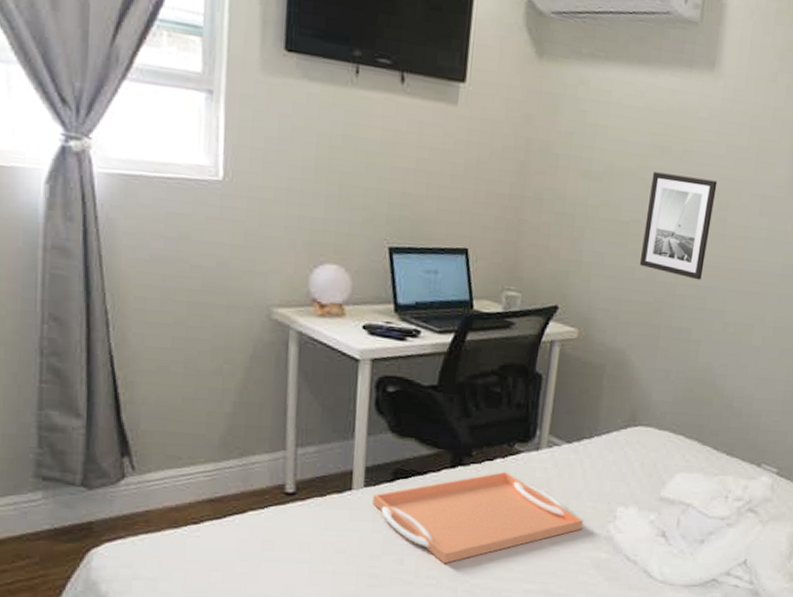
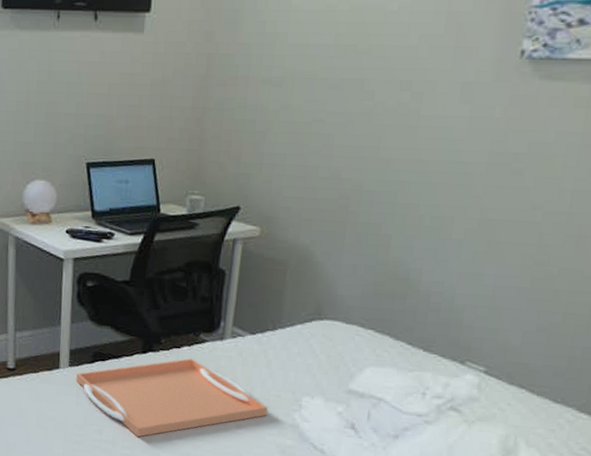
wall art: present [639,171,718,280] -> none [322,71,409,175]

